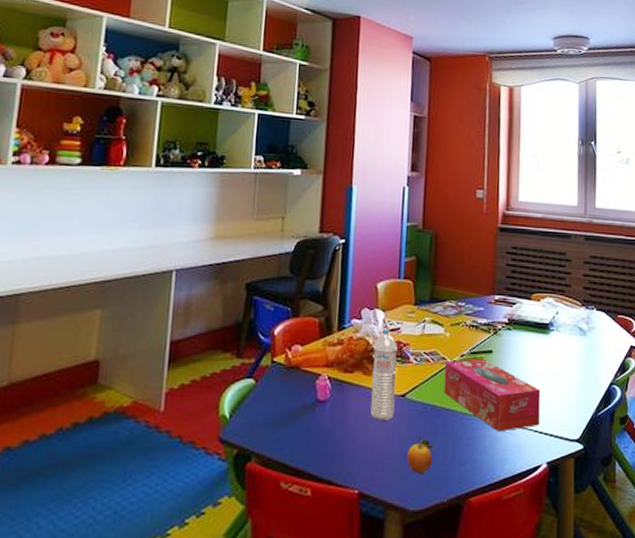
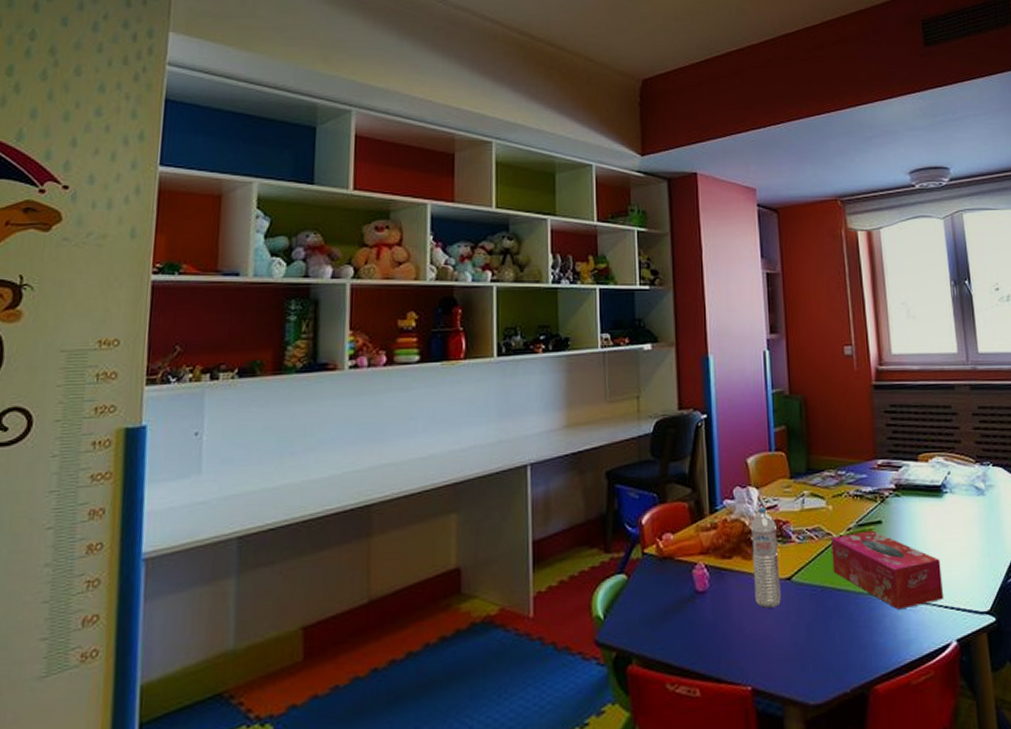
fruit: present [407,436,437,473] -> none [801,621,832,663]

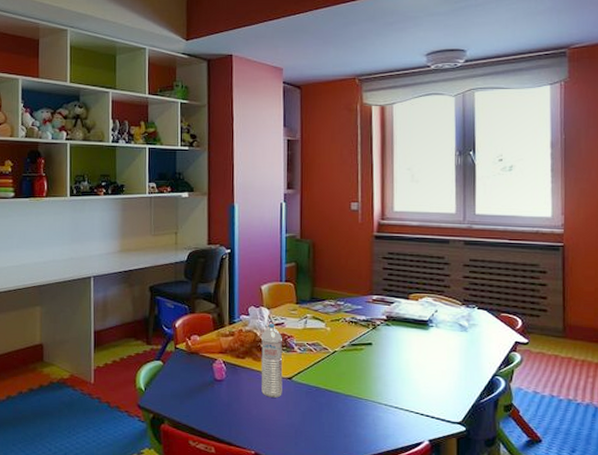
tissue box: present [831,530,943,610] -> none [327,349,421,412]

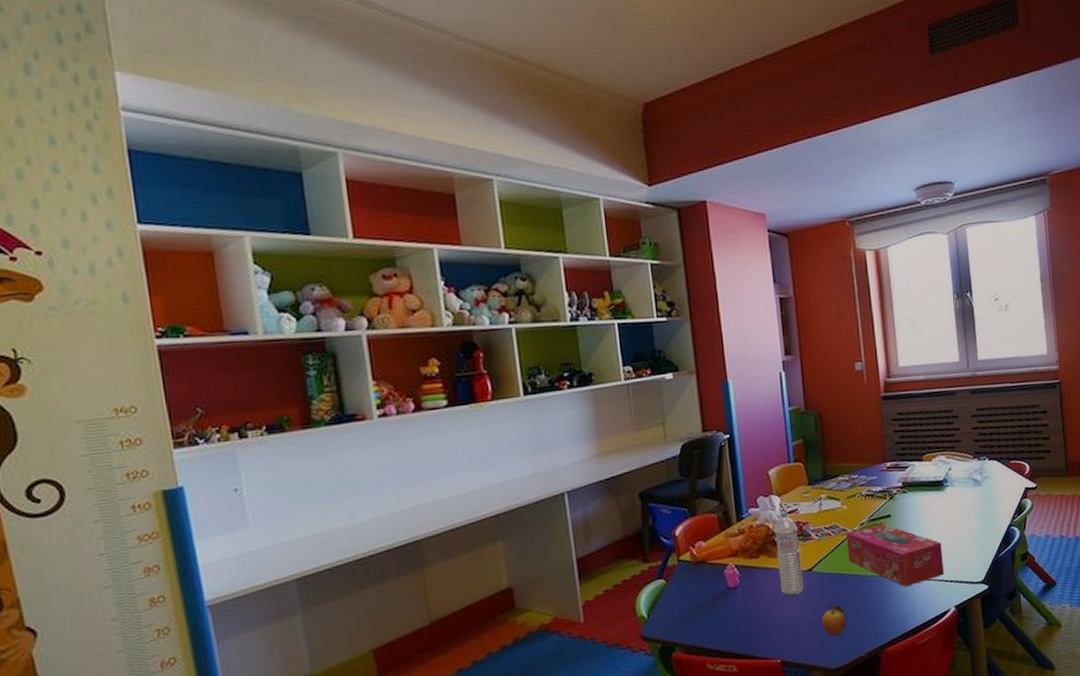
fruit: none [296,411,322,442] -> present [822,603,849,636]
tissue box: none [327,349,421,412] -> present [846,523,944,587]

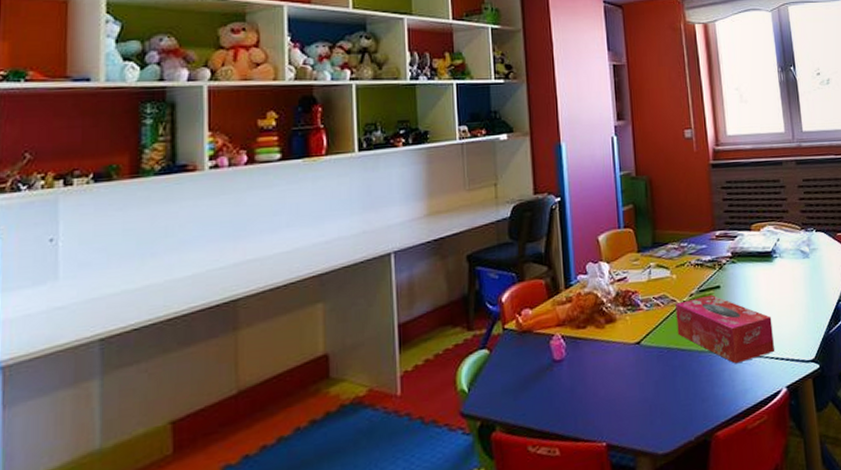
water bottle: present [774,512,804,596] -> none [603,280,632,371]
fruit: present [822,603,849,636] -> none [650,379,677,417]

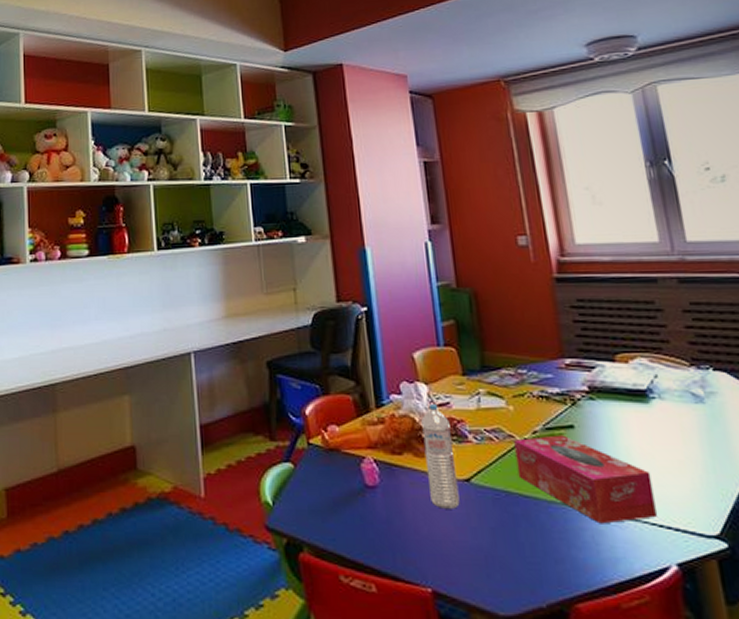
water bottle: none [603,280,632,371] -> present [421,404,460,509]

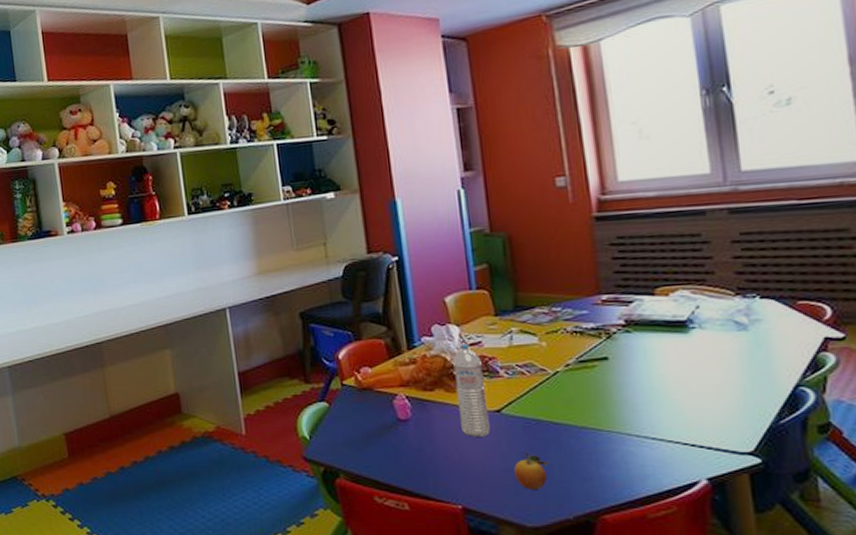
fruit: none [485,527,521,572] -> present [514,451,550,489]
tissue box: present [514,435,657,524] -> none [546,366,689,446]

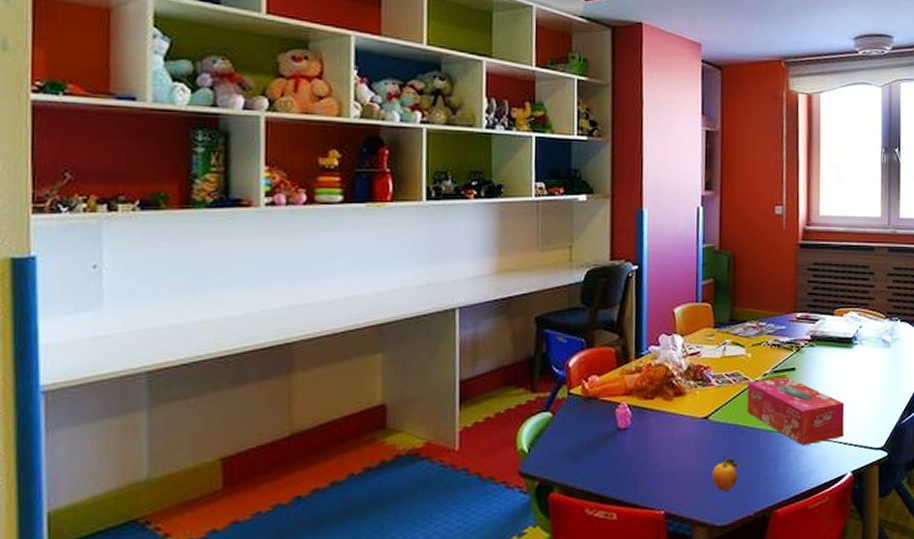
water bottle: present [453,344,490,437] -> none [673,354,698,443]
tissue box: none [546,366,689,446] -> present [747,376,845,446]

